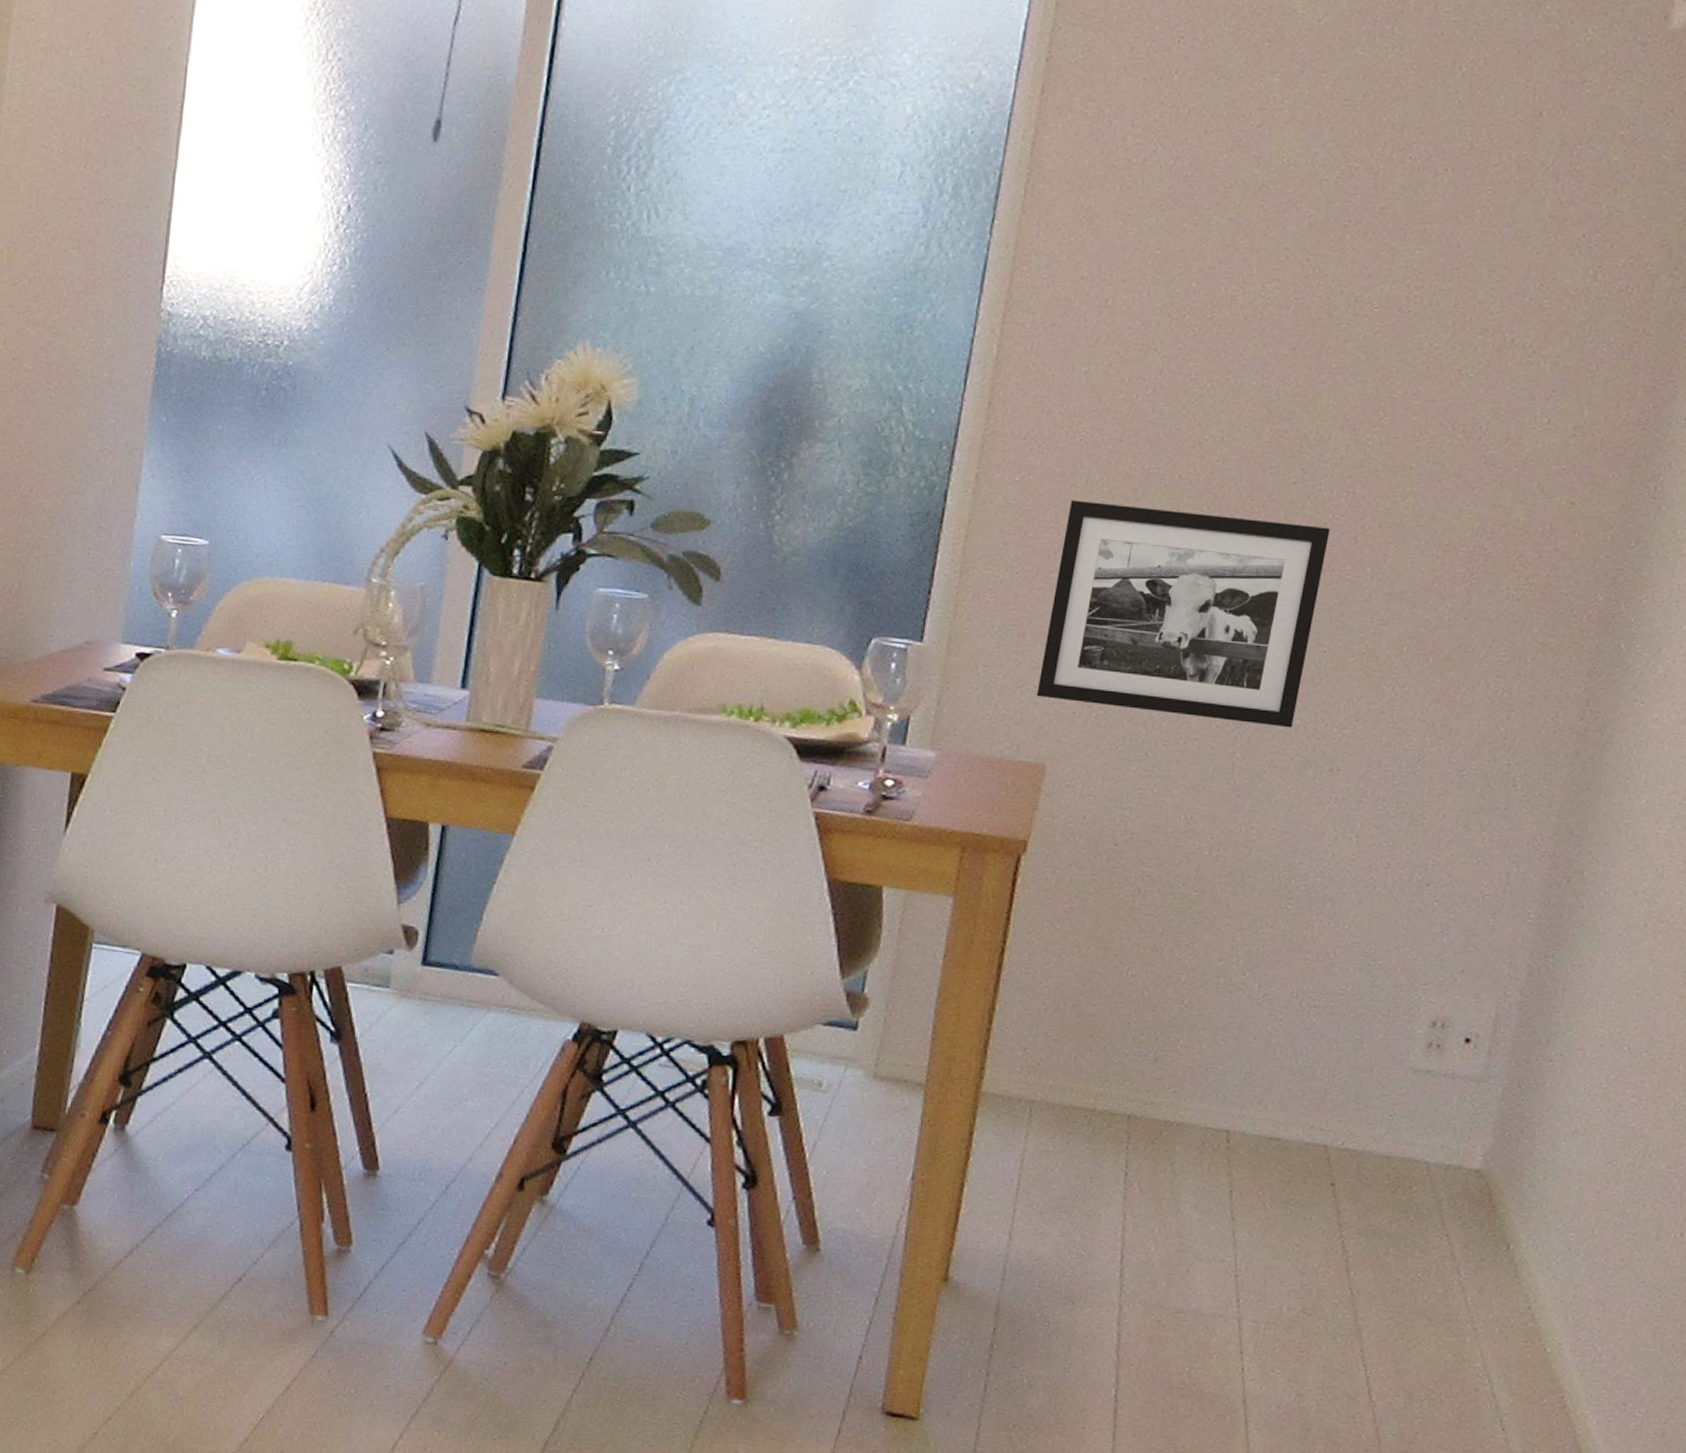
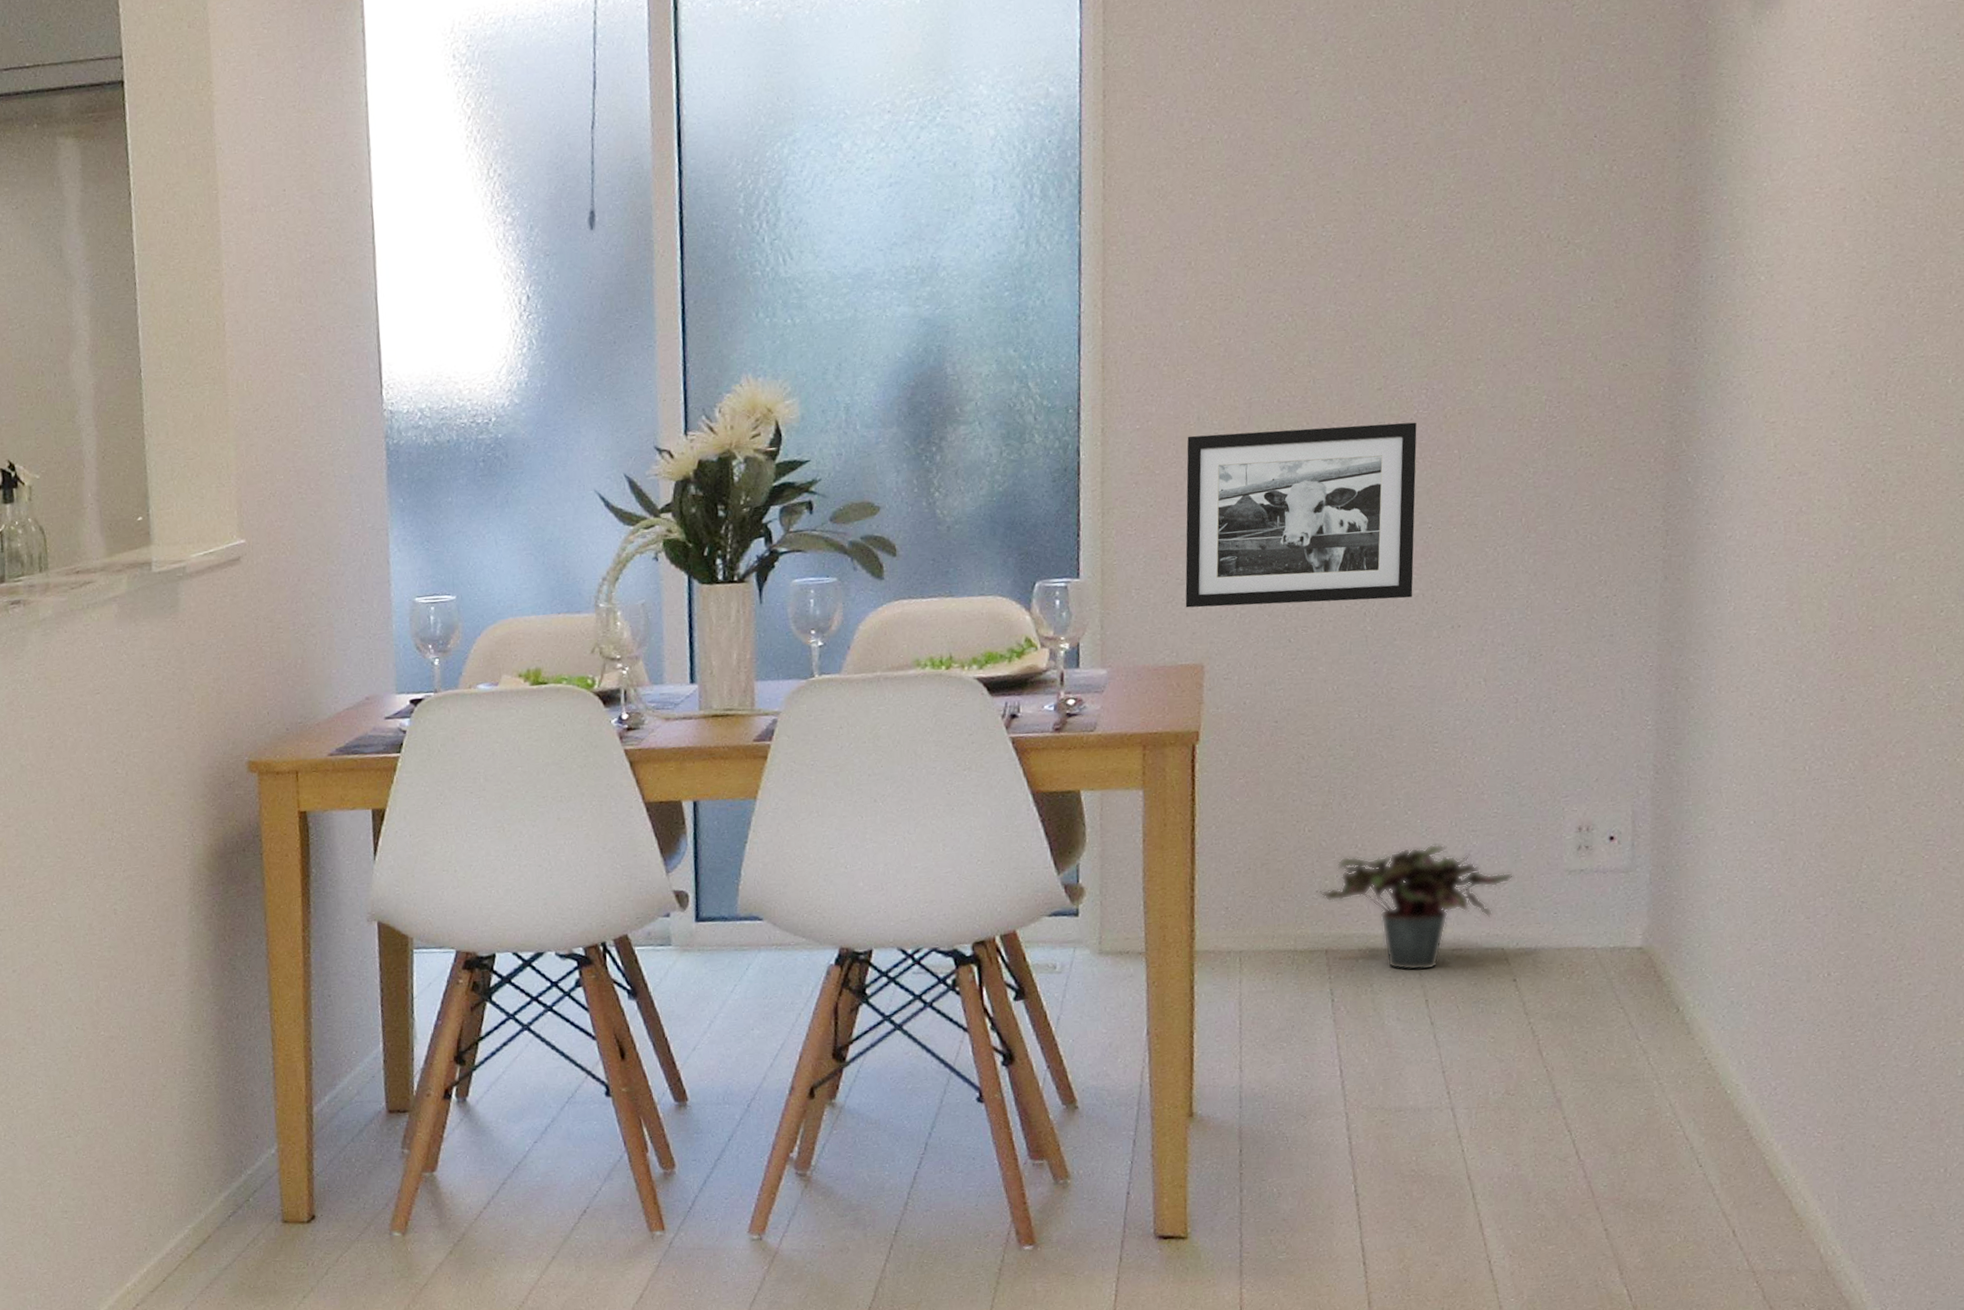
potted plant: none [1128,1012,1353,1157] -> present [1315,844,1514,971]

